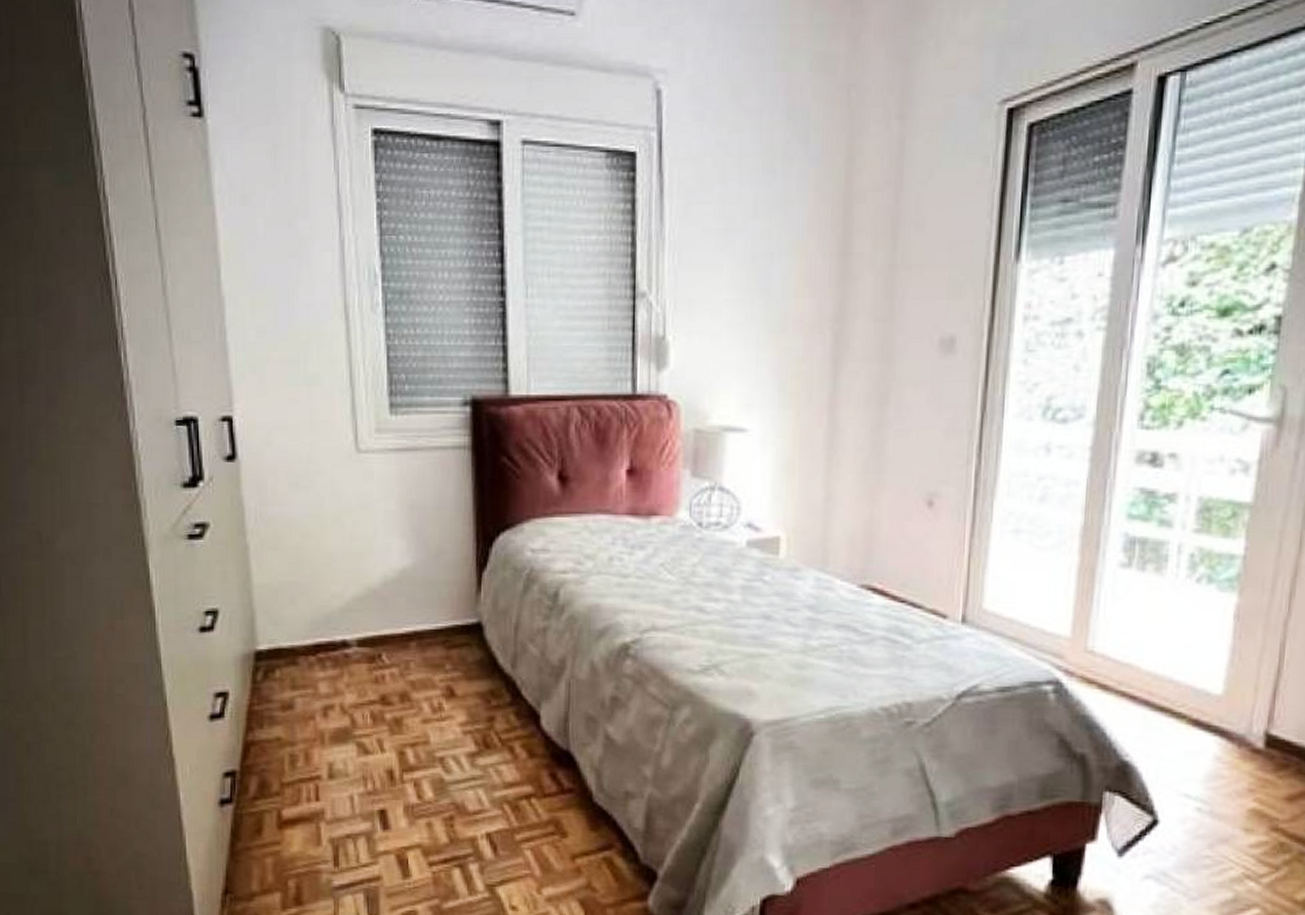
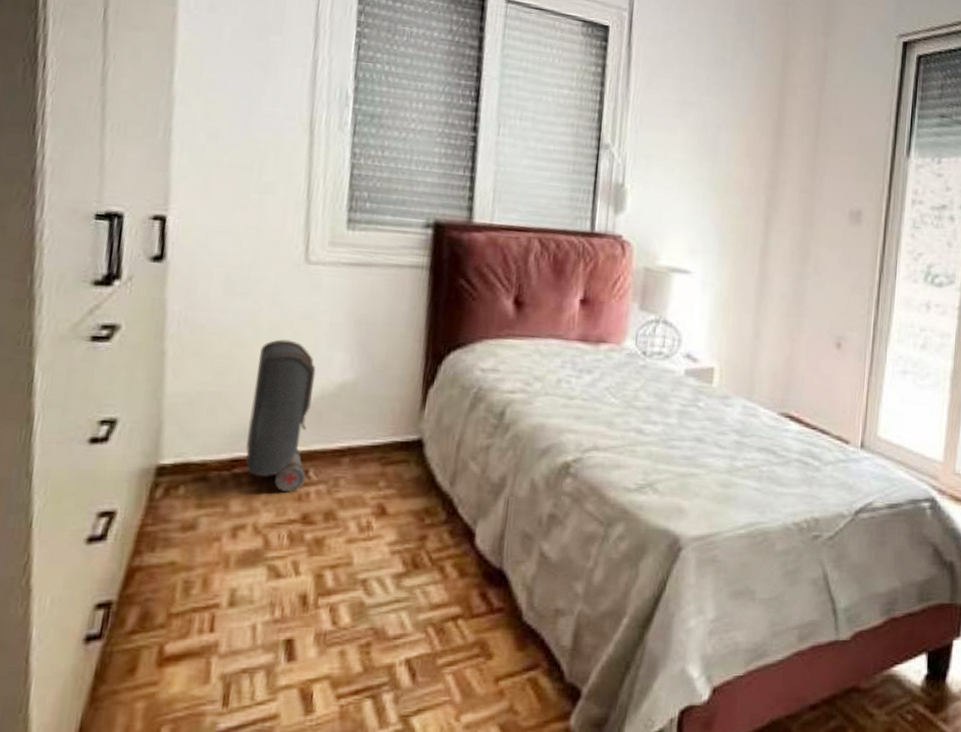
shoulder bag: none [324,529,379,674] -> present [246,339,316,492]

